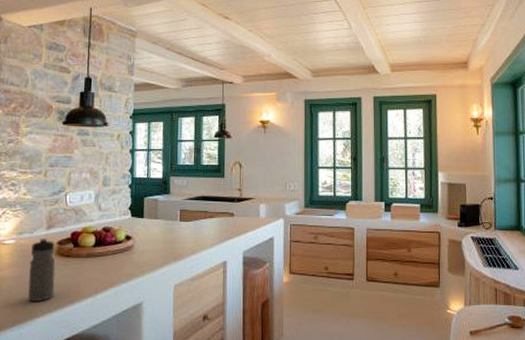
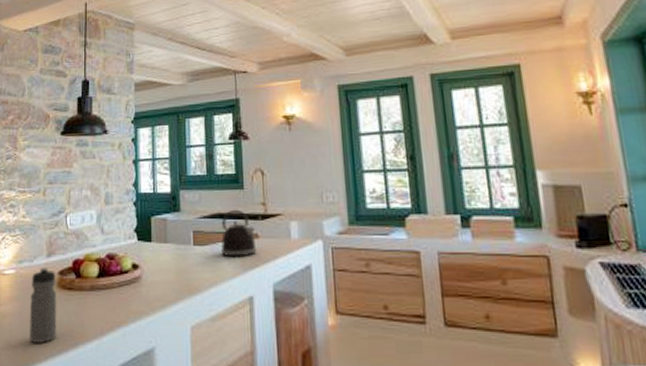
kettle: none [202,193,232,231] -> present [220,209,257,258]

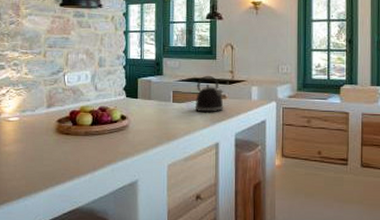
water bottle: present [30,266,57,343] -> none [32,115,56,176]

